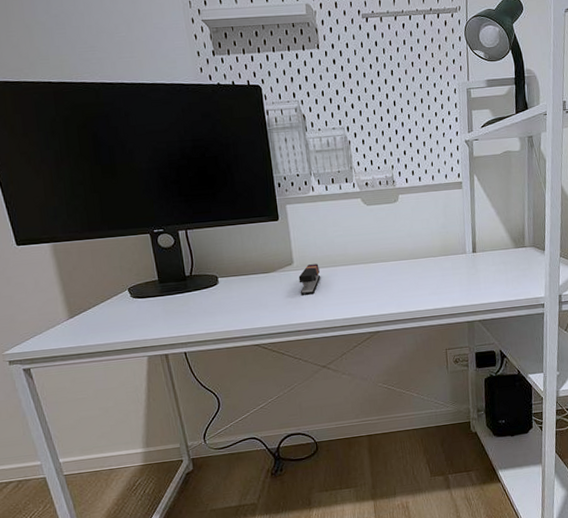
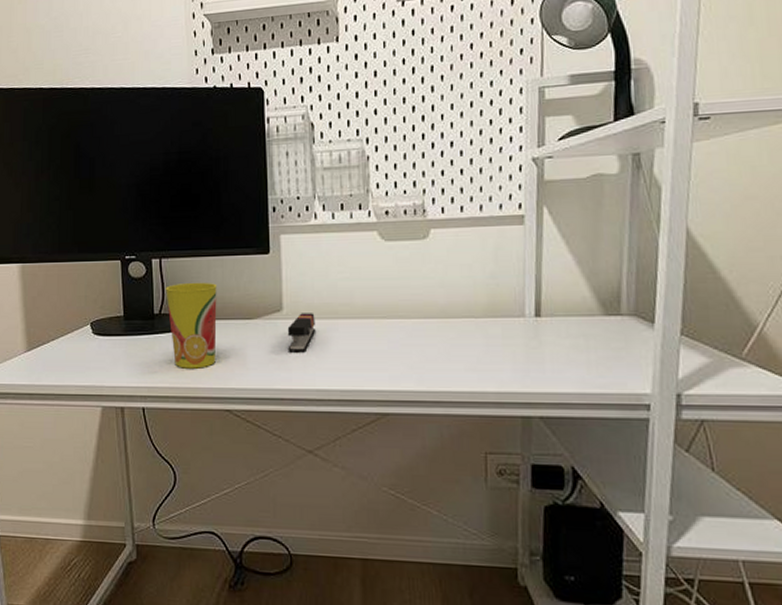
cup: none [193,246,243,317] -> present [166,282,217,369]

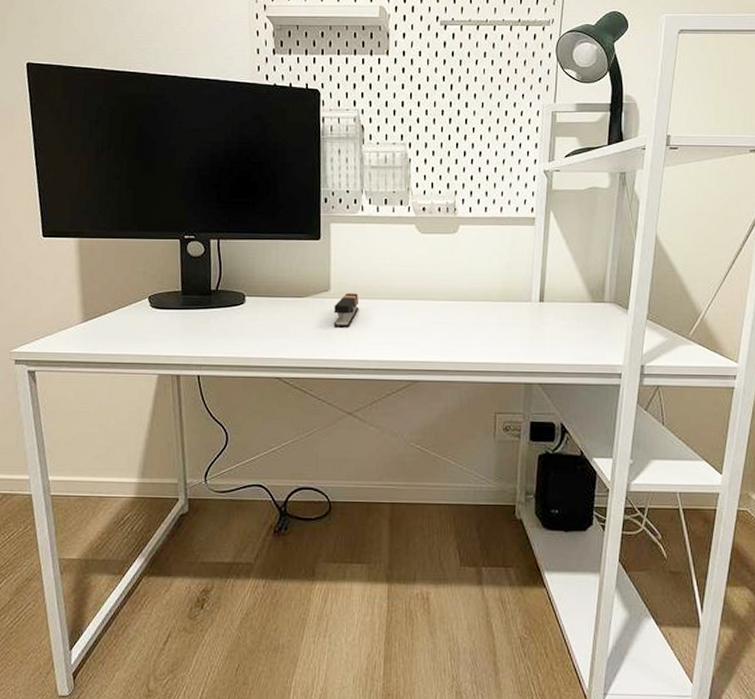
cup: present [166,282,217,369] -> none [223,262,271,340]

